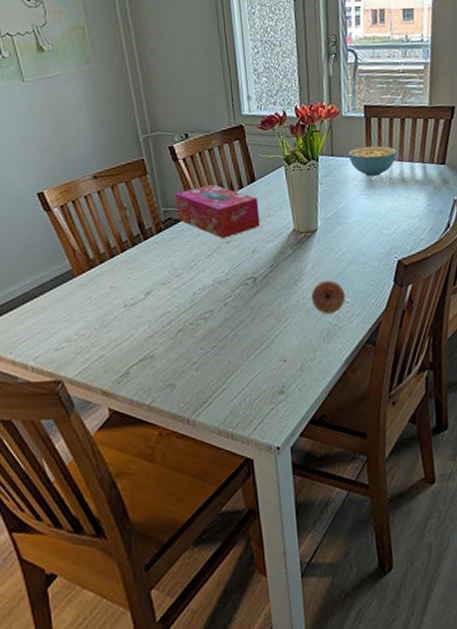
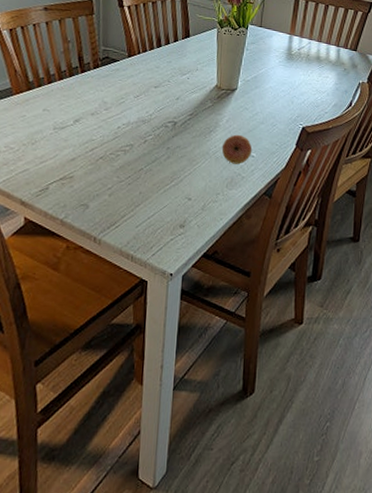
tissue box: present [176,184,261,238] -> none [115,33,189,83]
cereal bowl: present [349,146,397,177] -> none [275,23,317,51]

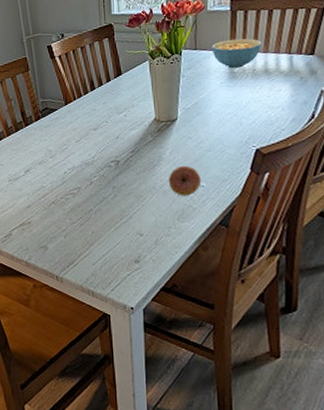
cereal bowl: none [275,23,317,51] -> present [212,38,262,69]

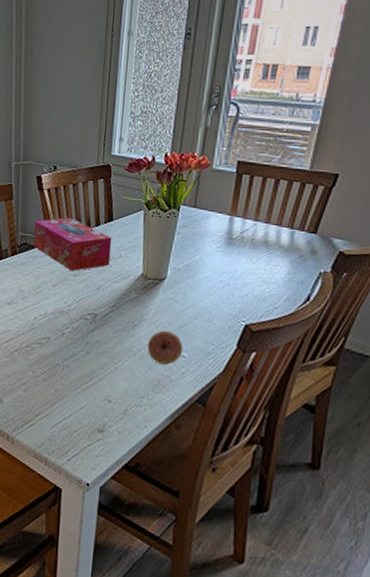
tissue box: none [52,78,125,126] -> present [33,217,112,271]
cereal bowl: present [212,38,262,69] -> none [212,203,265,235]

